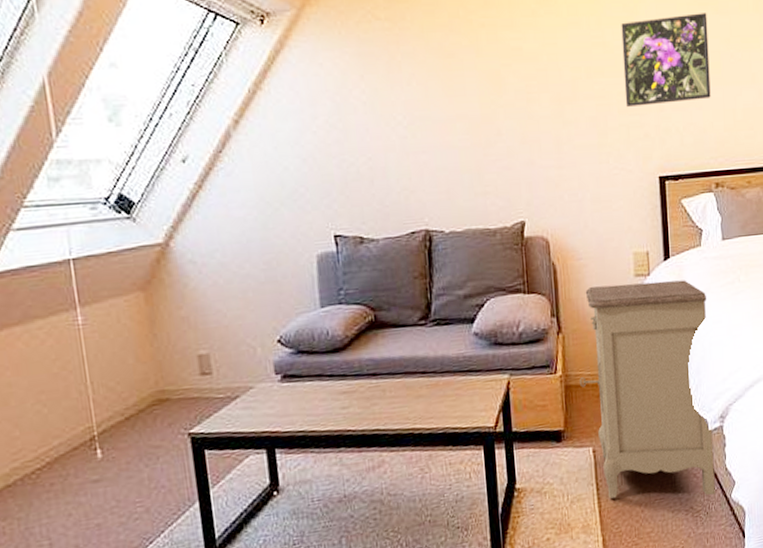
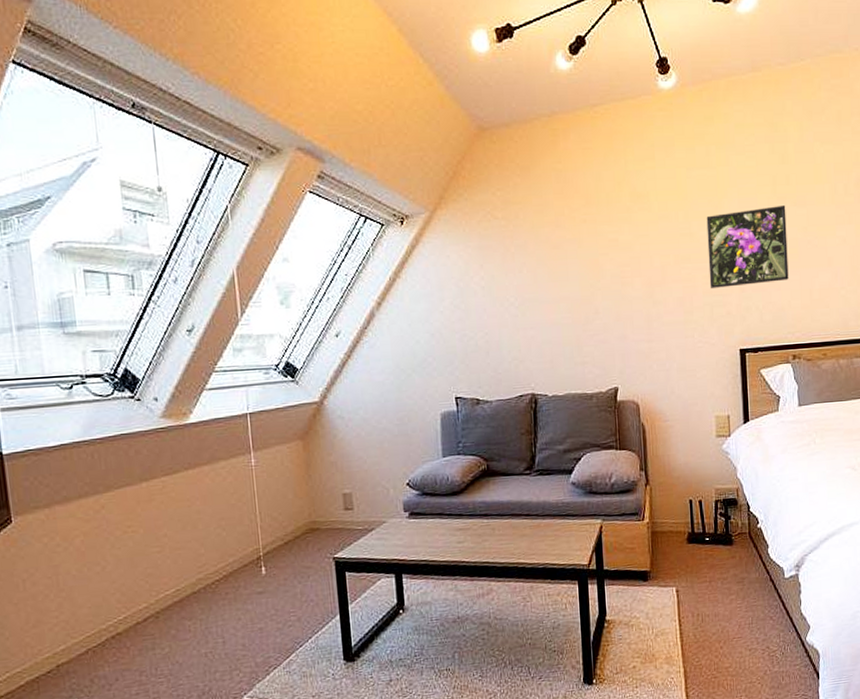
nightstand: present [580,280,716,499] -> none [665,441,791,638]

